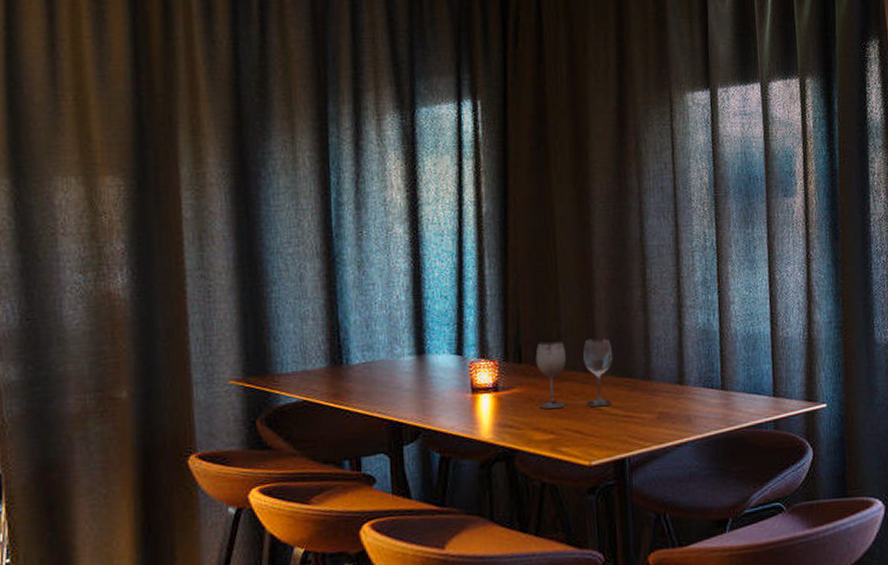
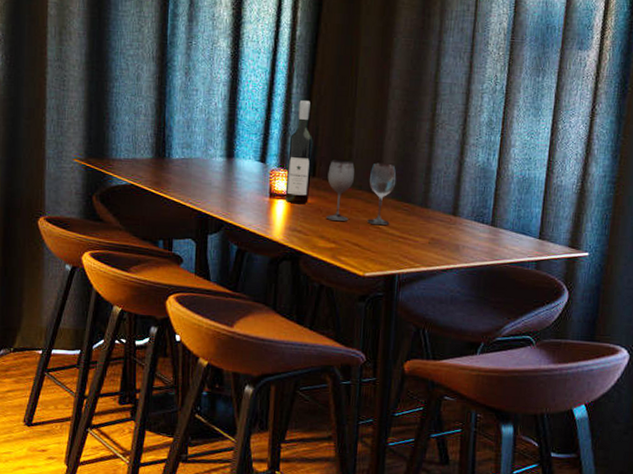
bottle: none [487,281,517,397] -> present [285,100,313,205]

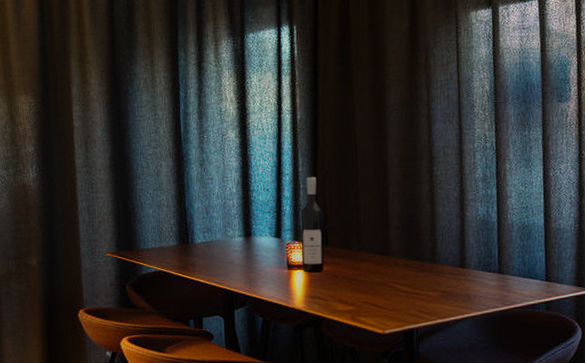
wineglass: present [326,158,397,226] -> none [339,226,404,285]

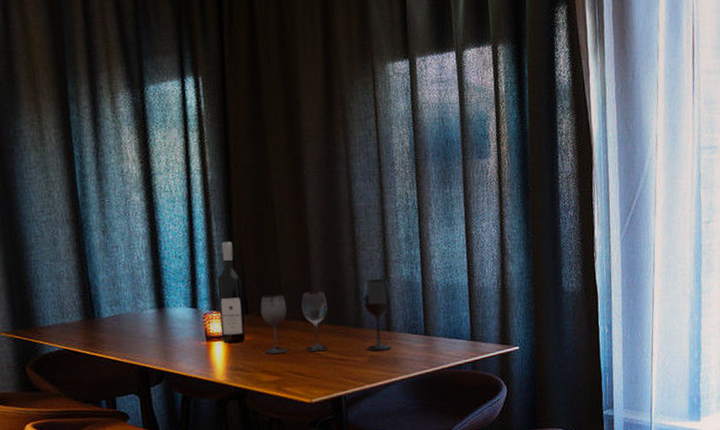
wineglass: none [339,226,404,285] -> present [260,290,328,355]
wine glass: none [438,217,466,287] -> present [363,279,391,351]

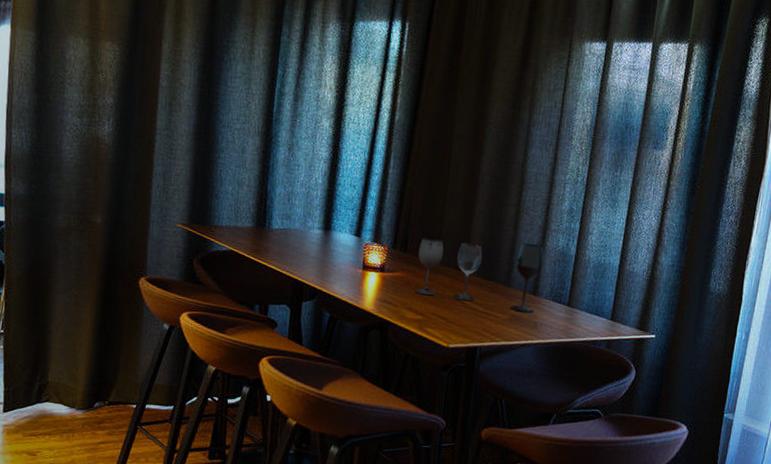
bottle: present [217,241,246,344] -> none [377,180,407,278]

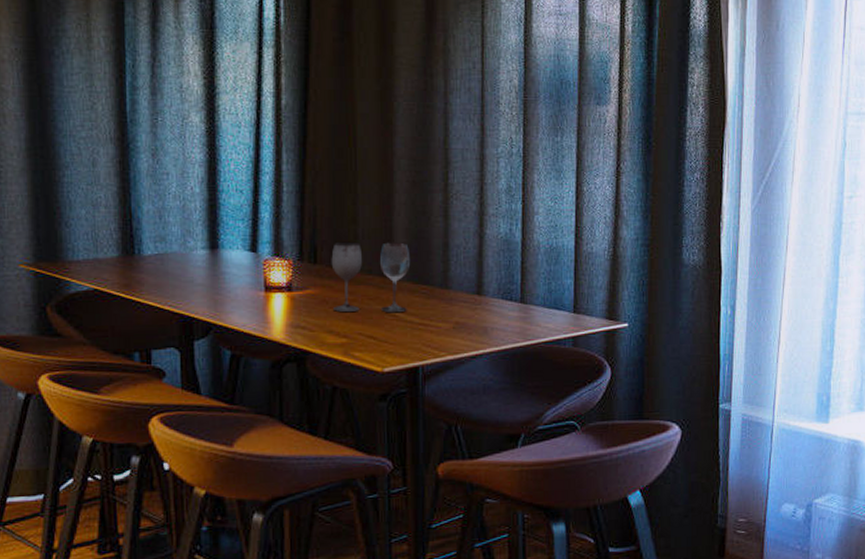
wine glass: present [510,243,544,313] -> none [452,234,484,317]

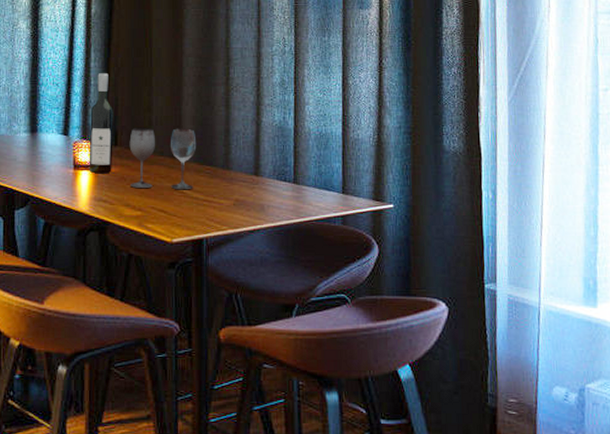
bottle: none [283,178,312,297] -> present [89,73,113,174]

